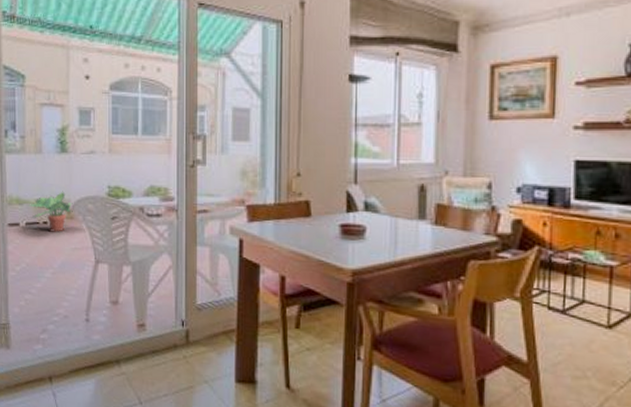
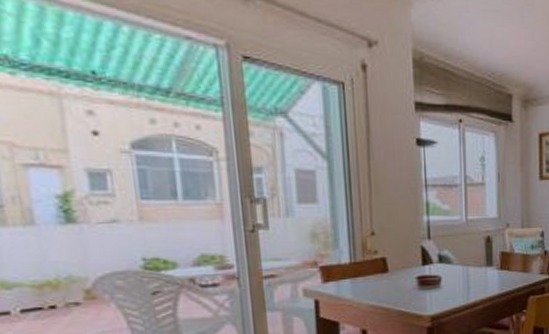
potted plant: present [28,191,73,232] -> none [21,268,94,317]

